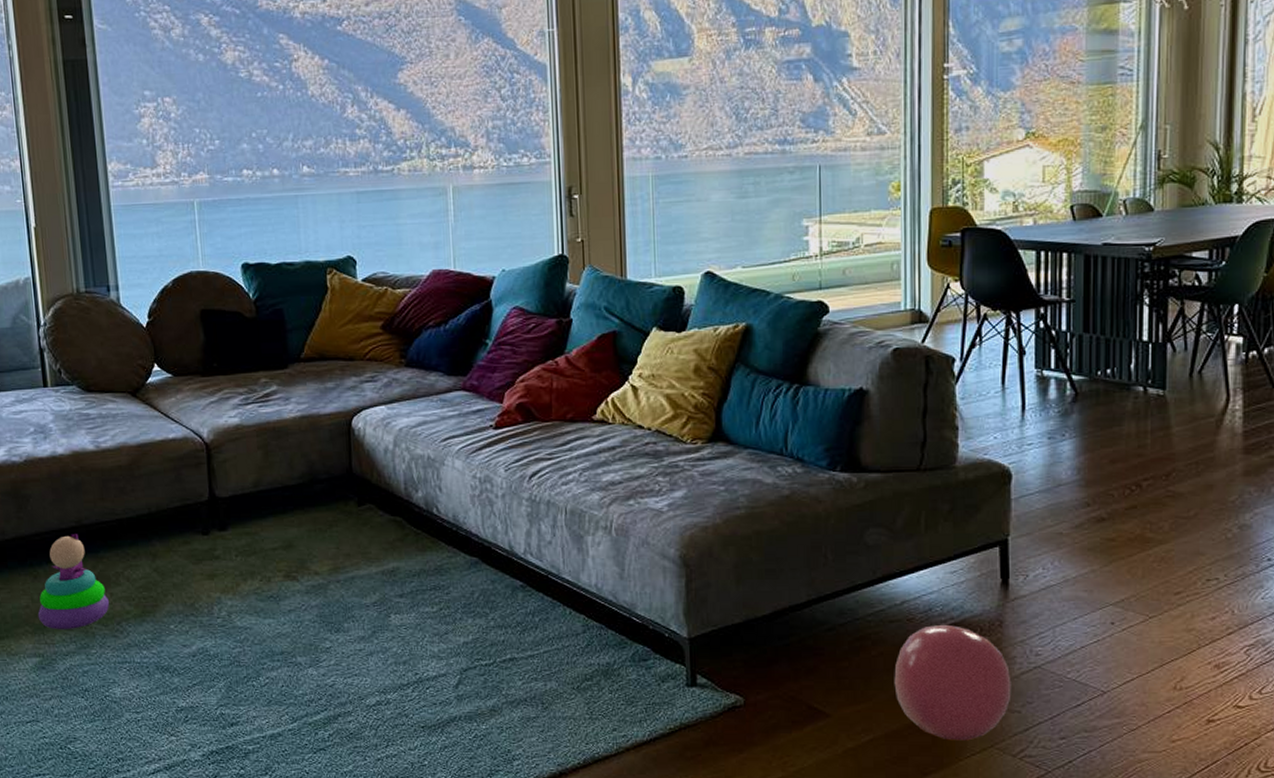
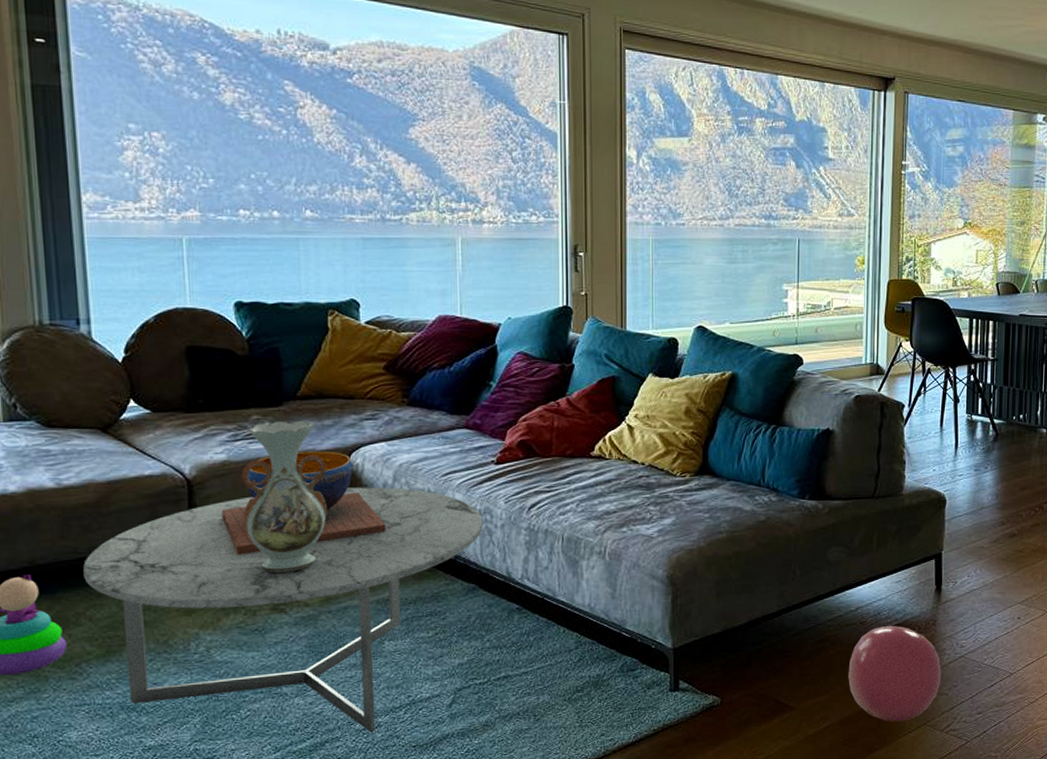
coffee table: none [120,452,484,708] -> present [83,487,483,732]
decorative bowl: none [236,414,389,520] -> present [221,451,386,555]
vase: none [253,383,333,539] -> present [241,420,328,573]

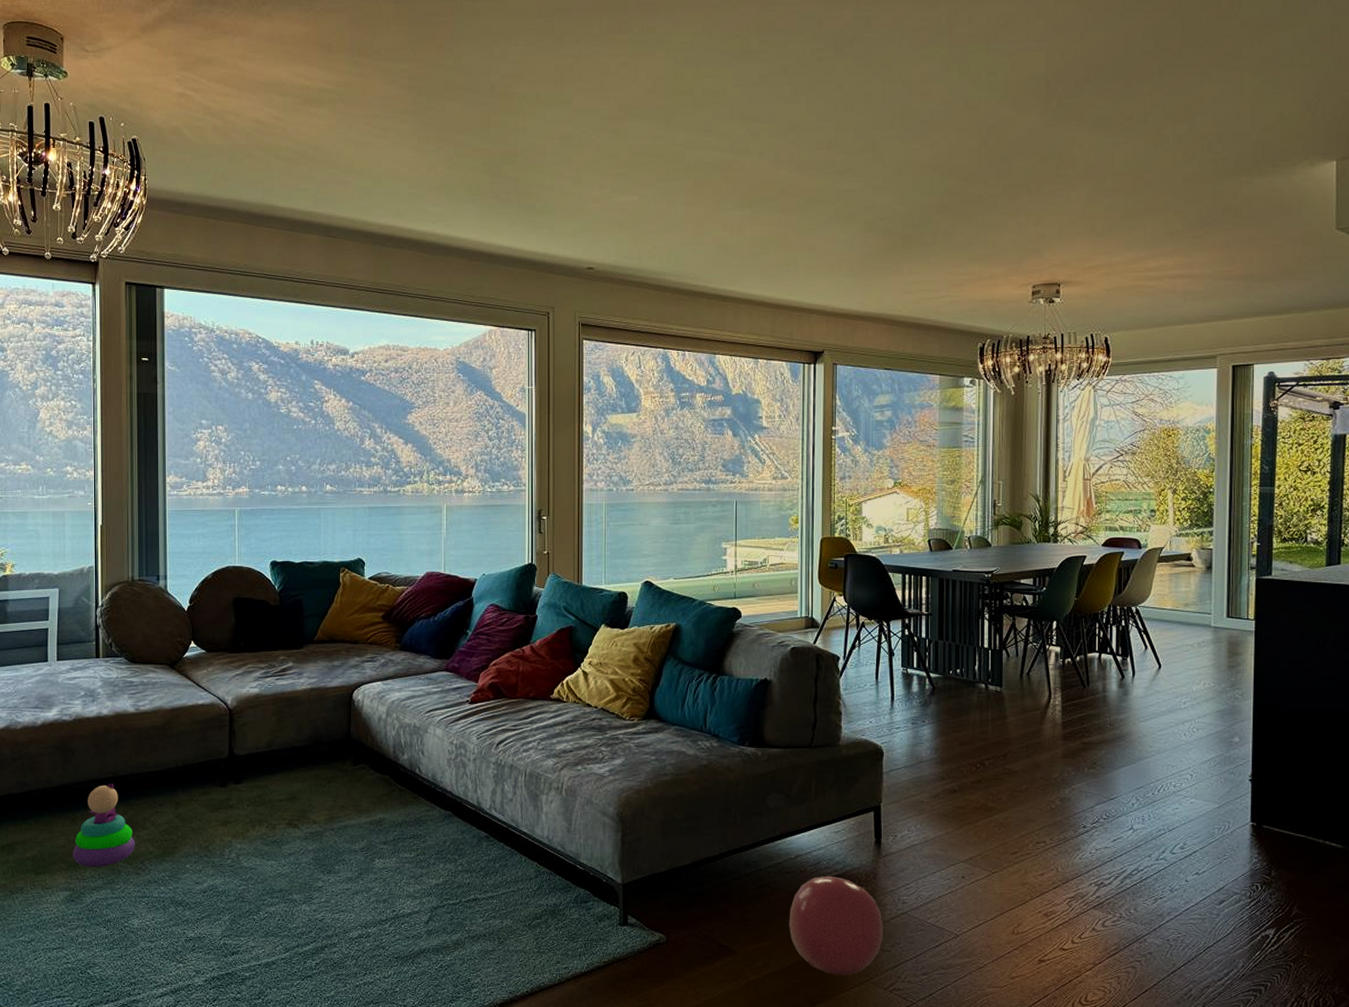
coffee table: present [83,487,483,732] -> none [151,720,458,941]
decorative bowl: present [221,451,386,555] -> none [253,688,380,775]
vase: present [241,420,328,573] -> none [269,661,334,792]

